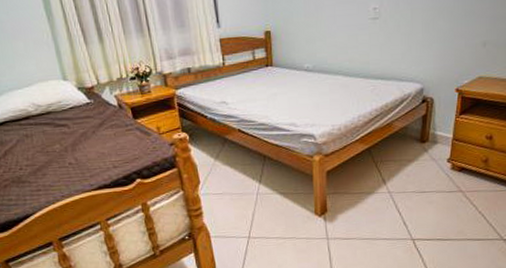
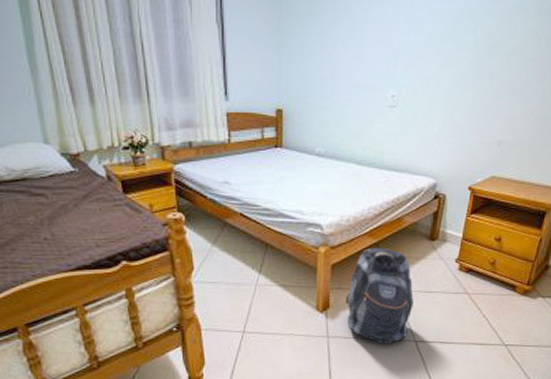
backpack: none [342,152,408,244] -> present [345,247,414,344]

